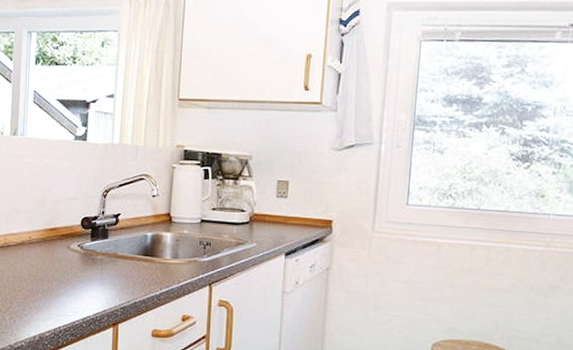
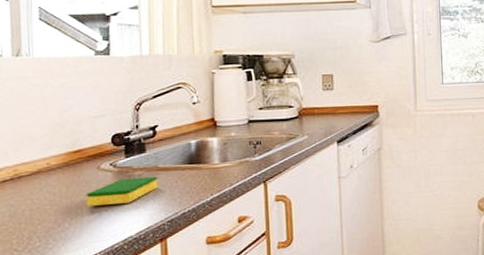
dish sponge: none [56,260,116,285] -> present [86,176,158,206]

